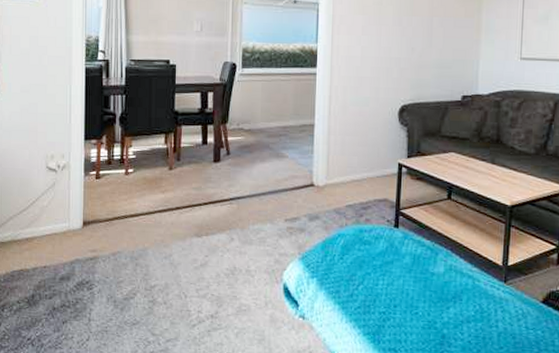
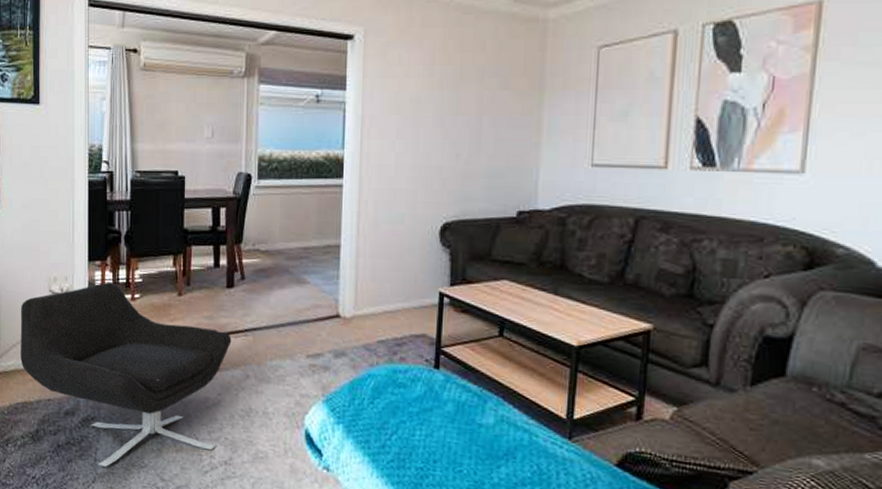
lounge chair: none [17,158,218,326] -> present [20,282,232,467]

